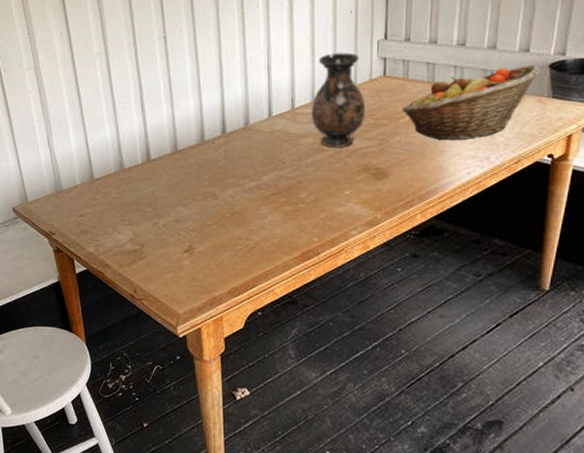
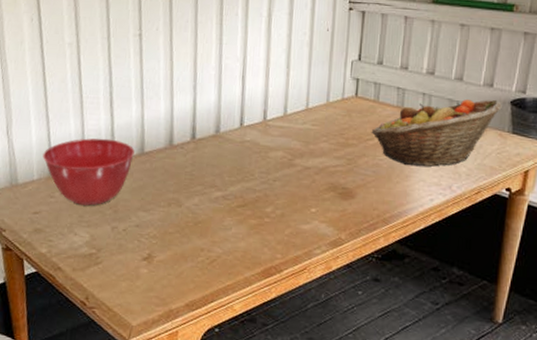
mixing bowl: none [83,140,168,205] -> present [42,138,135,206]
vase: present [311,52,366,147] -> none [282,69,337,164]

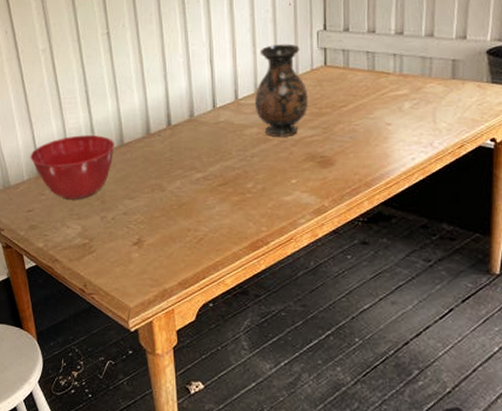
vase: none [282,69,337,164] -> present [254,44,309,137]
fruit basket: present [371,99,502,167] -> none [344,51,478,127]

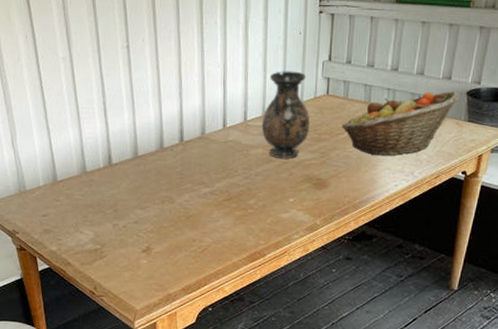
mixing bowl: present [30,135,115,199] -> none [46,145,129,207]
fruit basket: none [344,51,478,127] -> present [341,91,459,156]

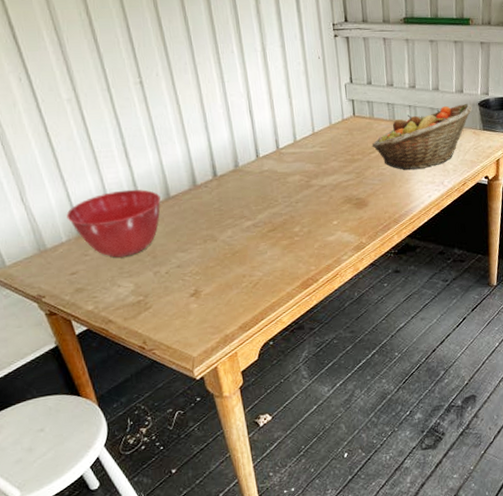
mixing bowl: none [46,145,129,207] -> present [66,189,161,258]
vase: present [261,71,310,158] -> none [294,95,343,183]

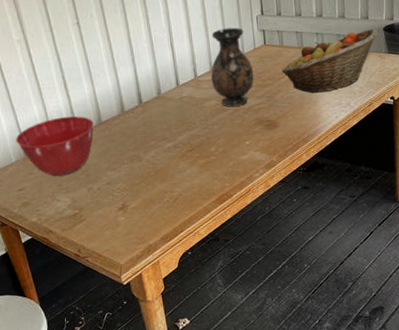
vase: none [294,95,343,183] -> present [210,27,254,107]

